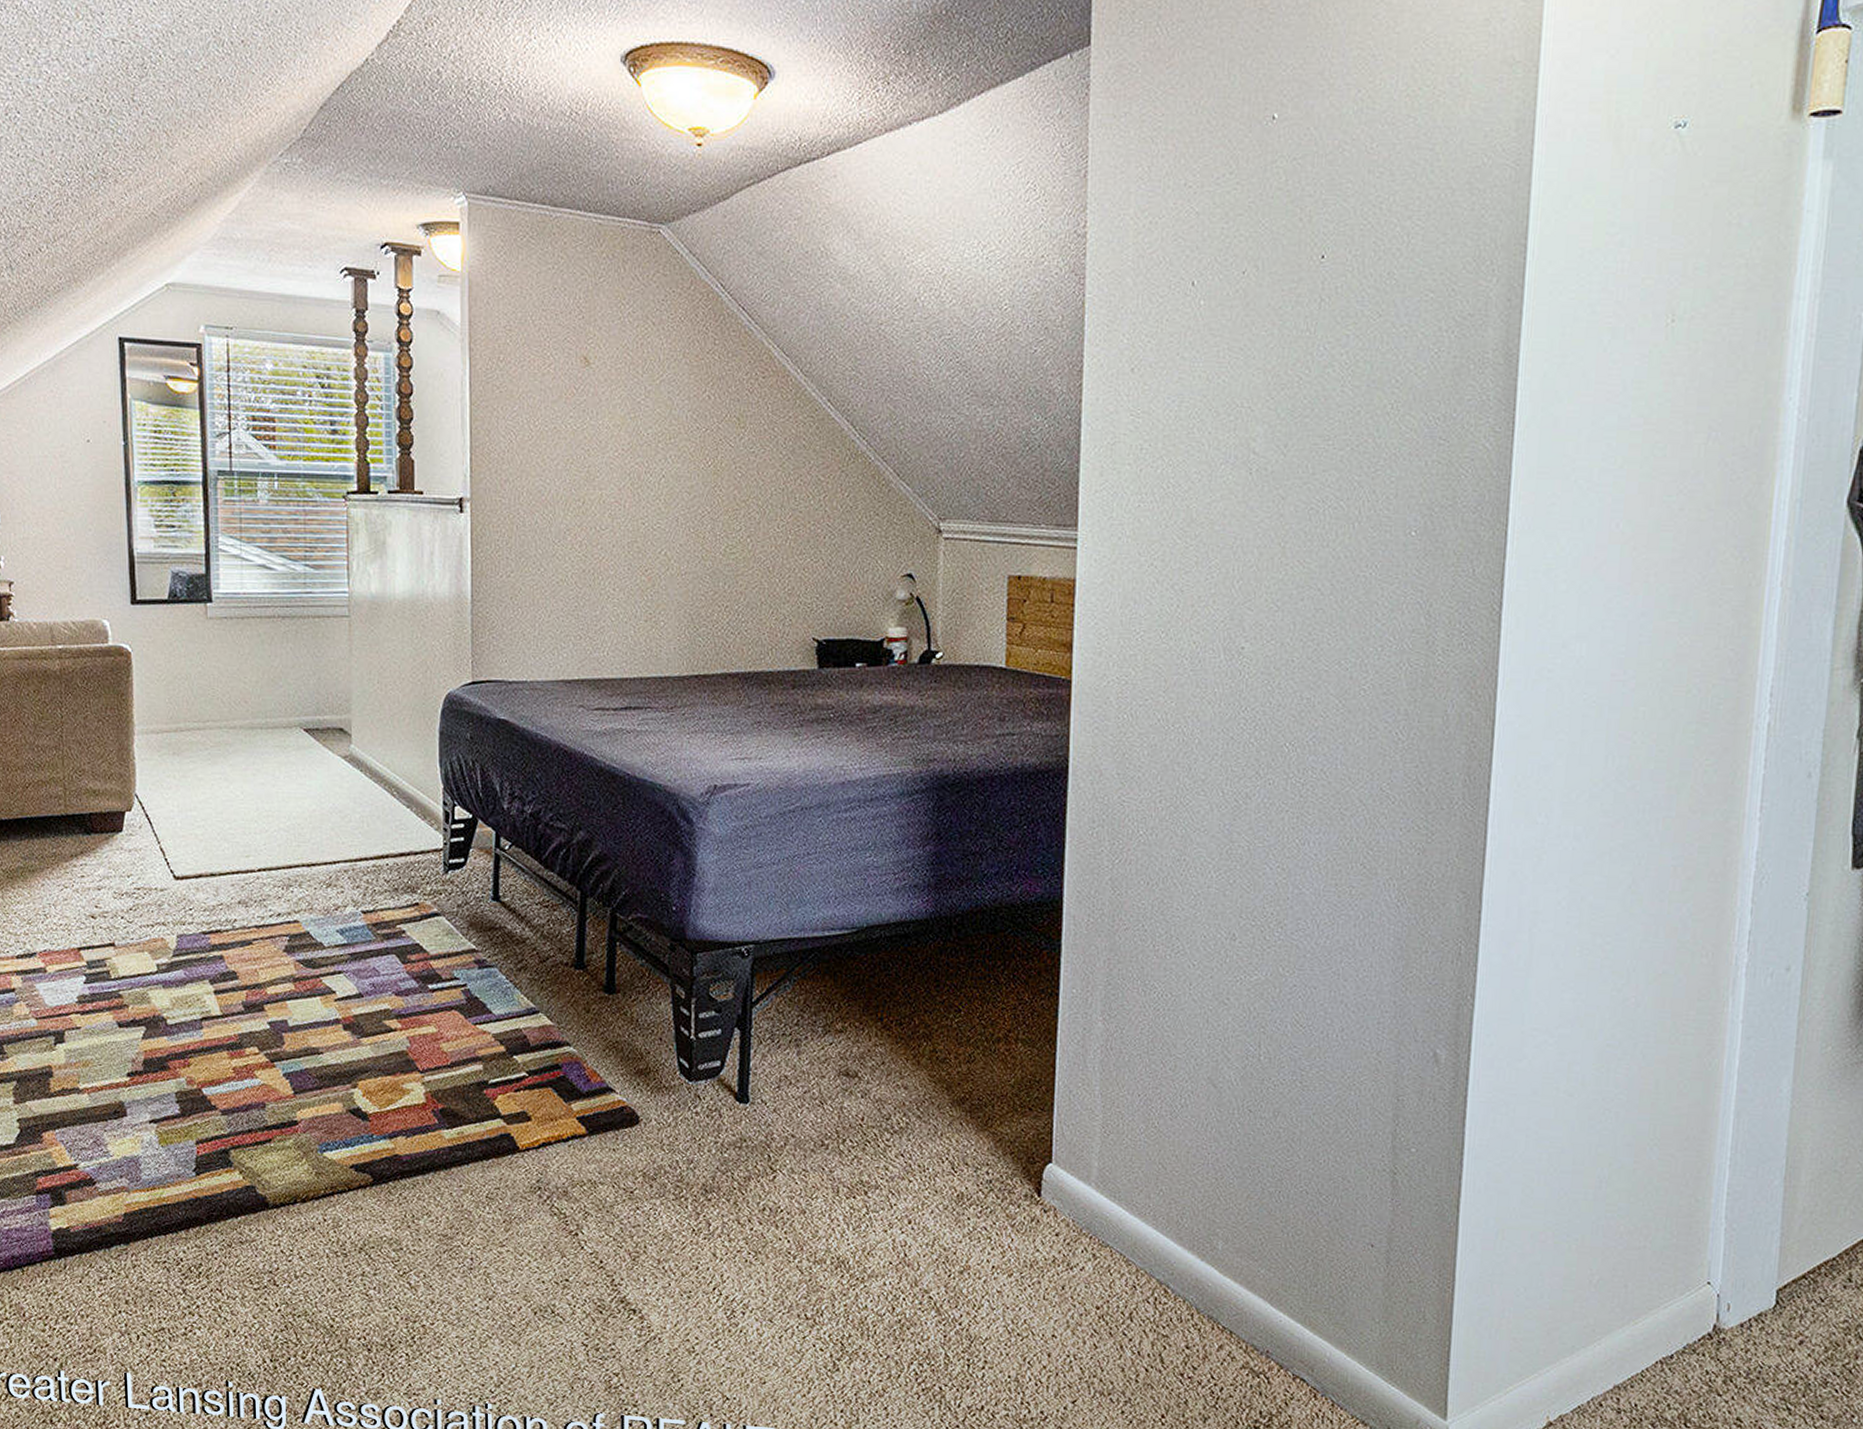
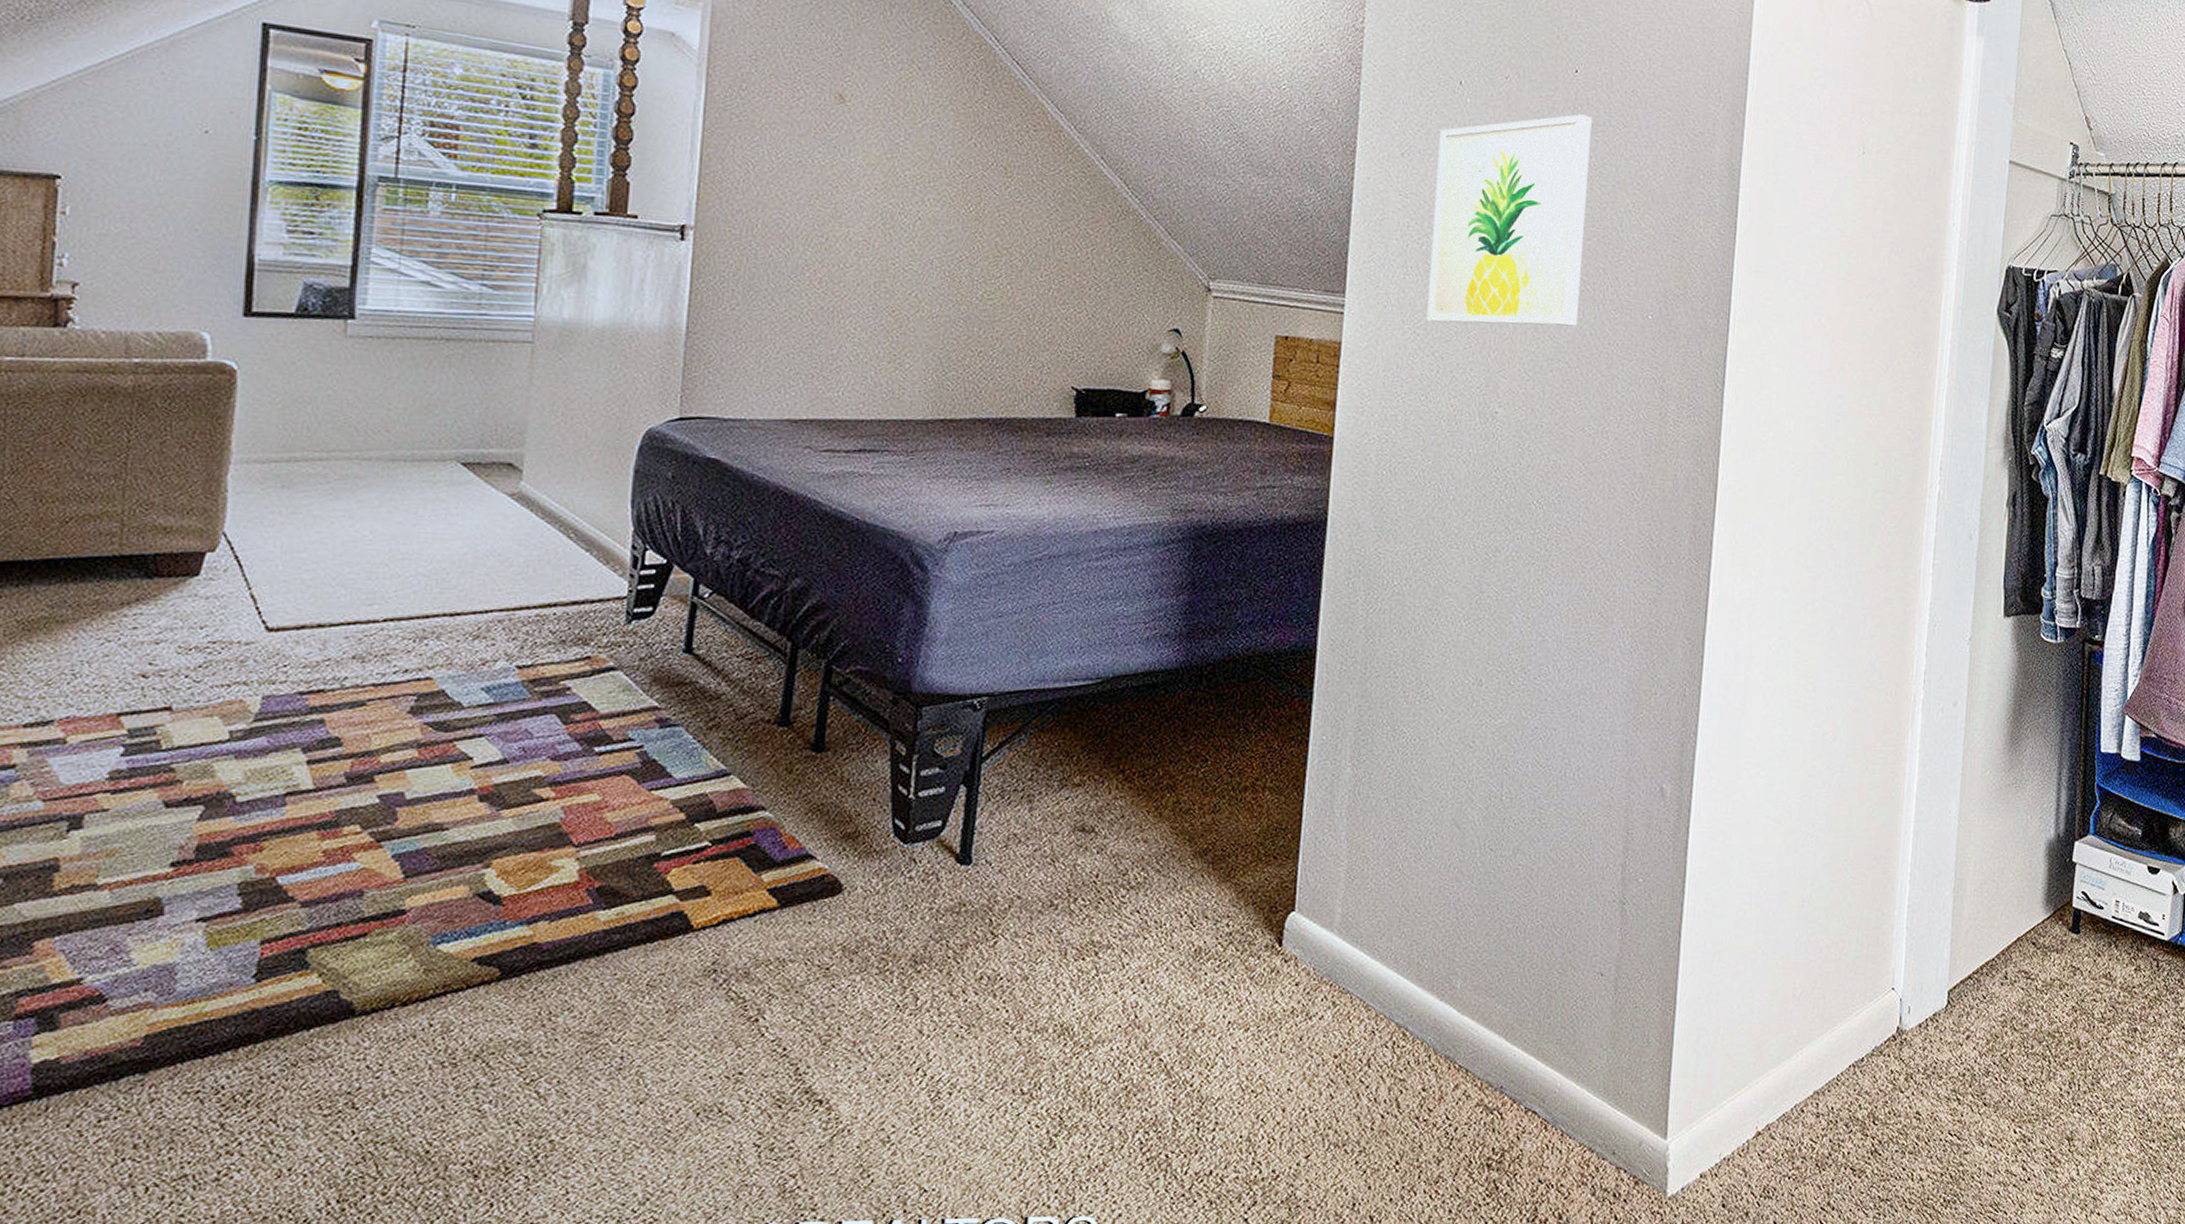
wall art: none [1163,306,1342,552] -> present [1426,114,1592,327]

